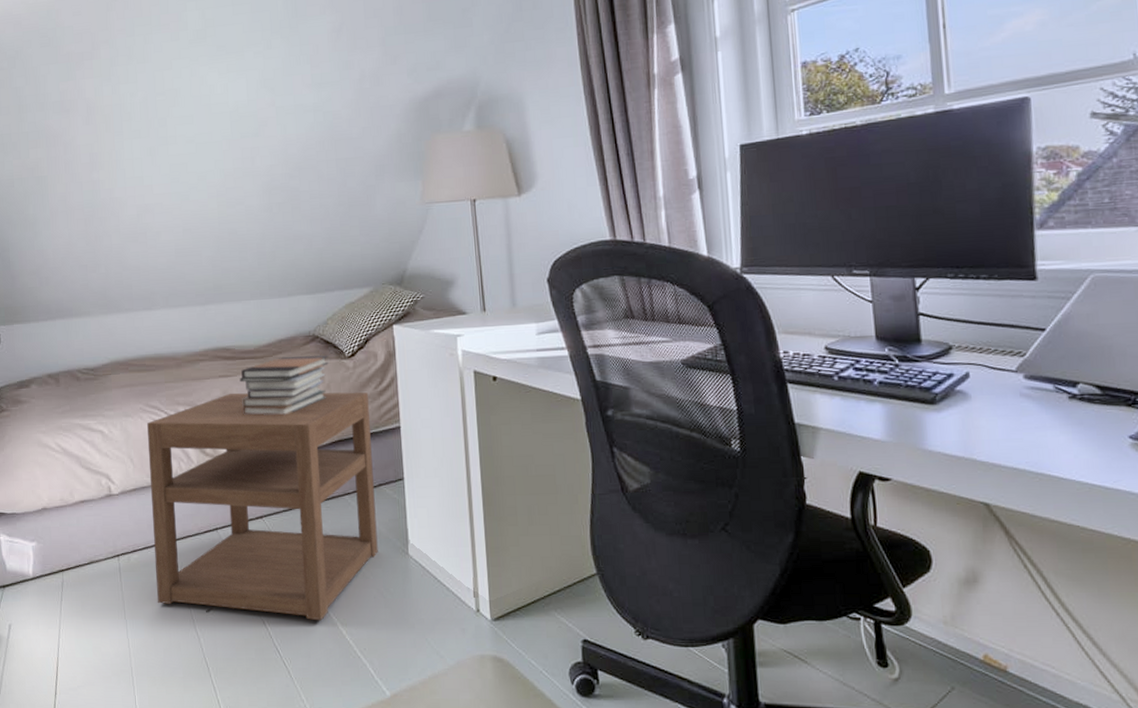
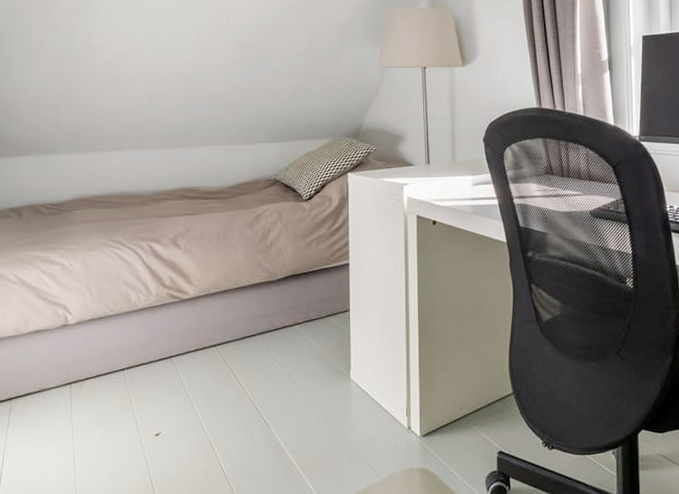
nightstand: present [147,392,378,621] -> none [108,230,323,442]
book stack: present [239,355,329,416] -> none [202,198,287,252]

